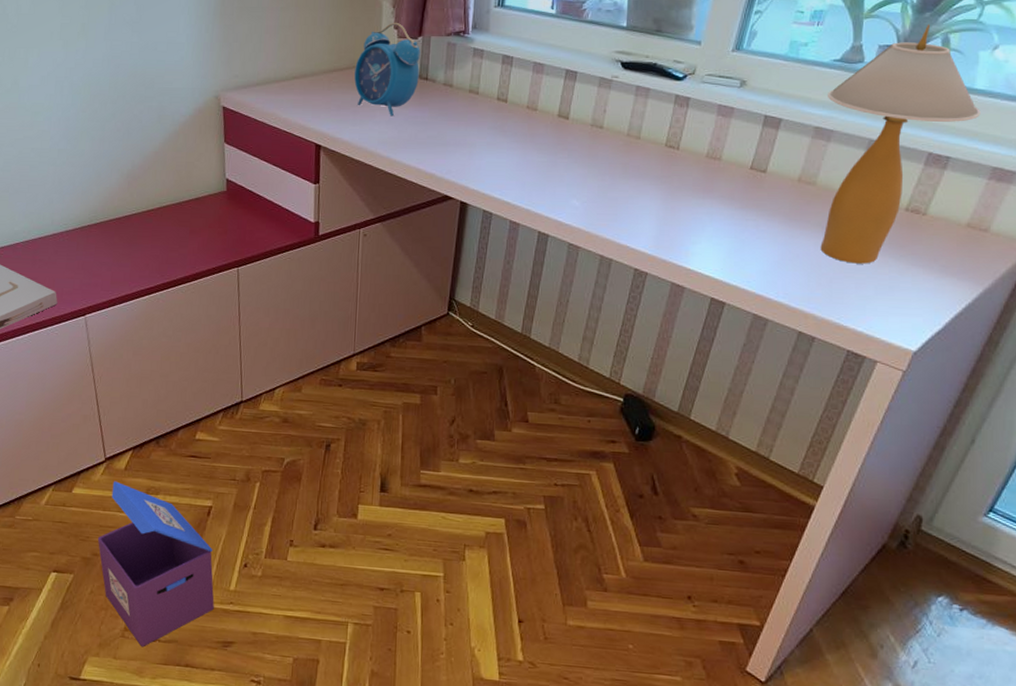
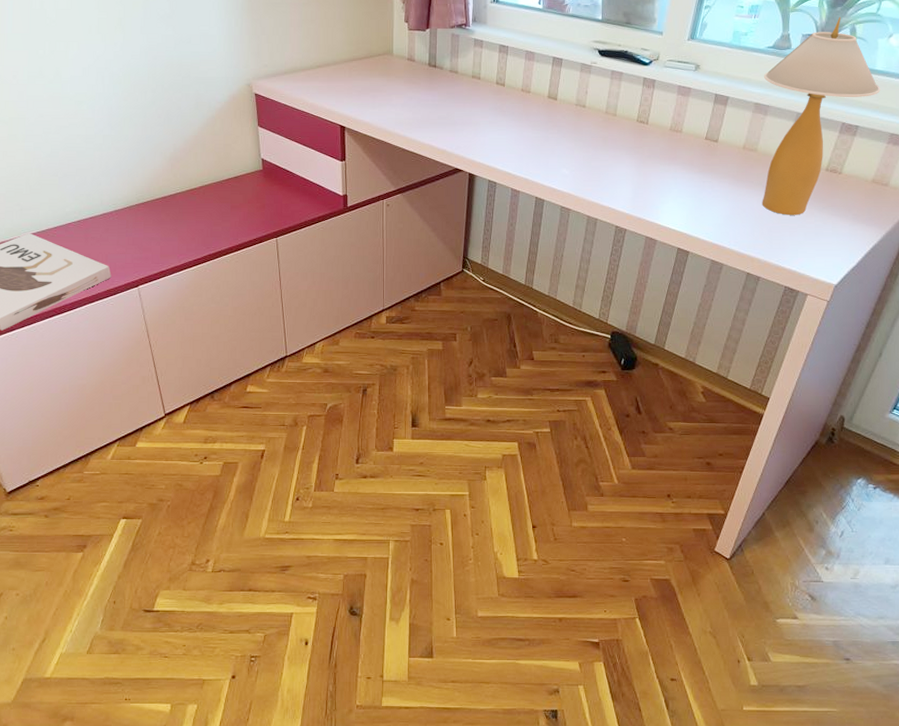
toy box: present [97,481,214,647] -> none [162,433,272,578]
alarm clock: present [354,22,420,117] -> none [372,16,428,100]

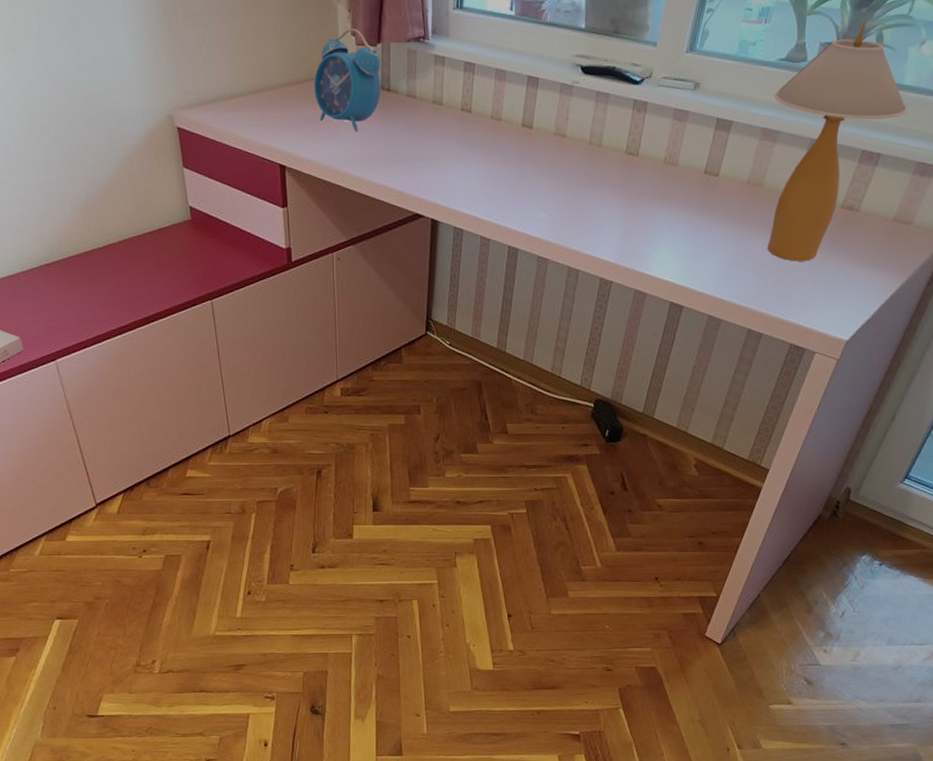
alarm clock: none [372,16,428,100] -> present [314,27,381,132]

